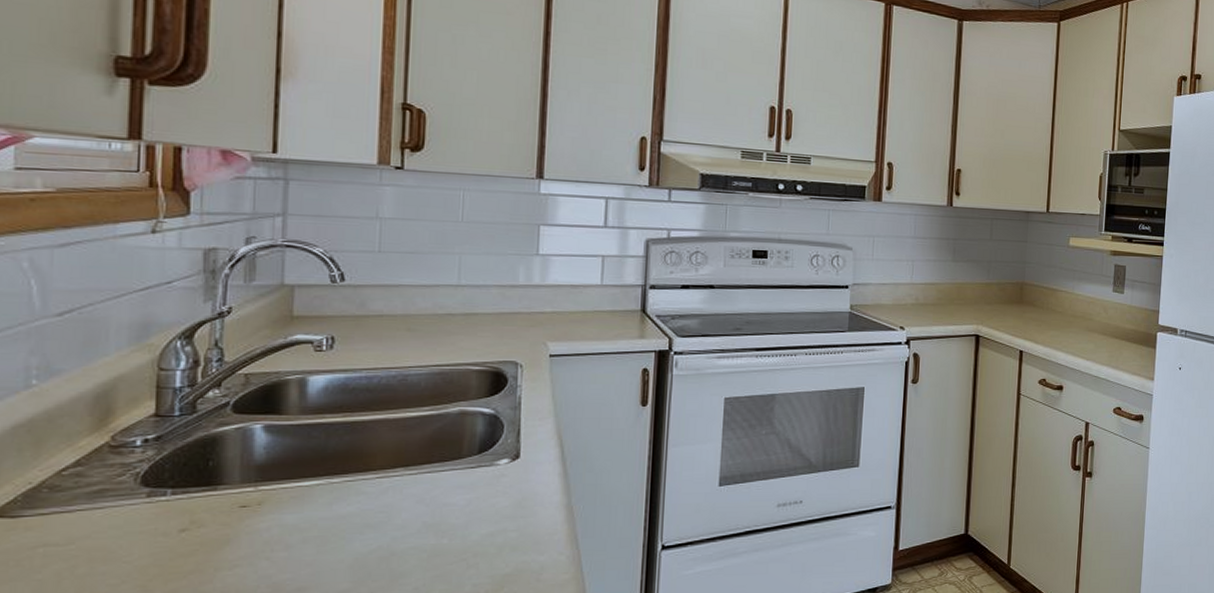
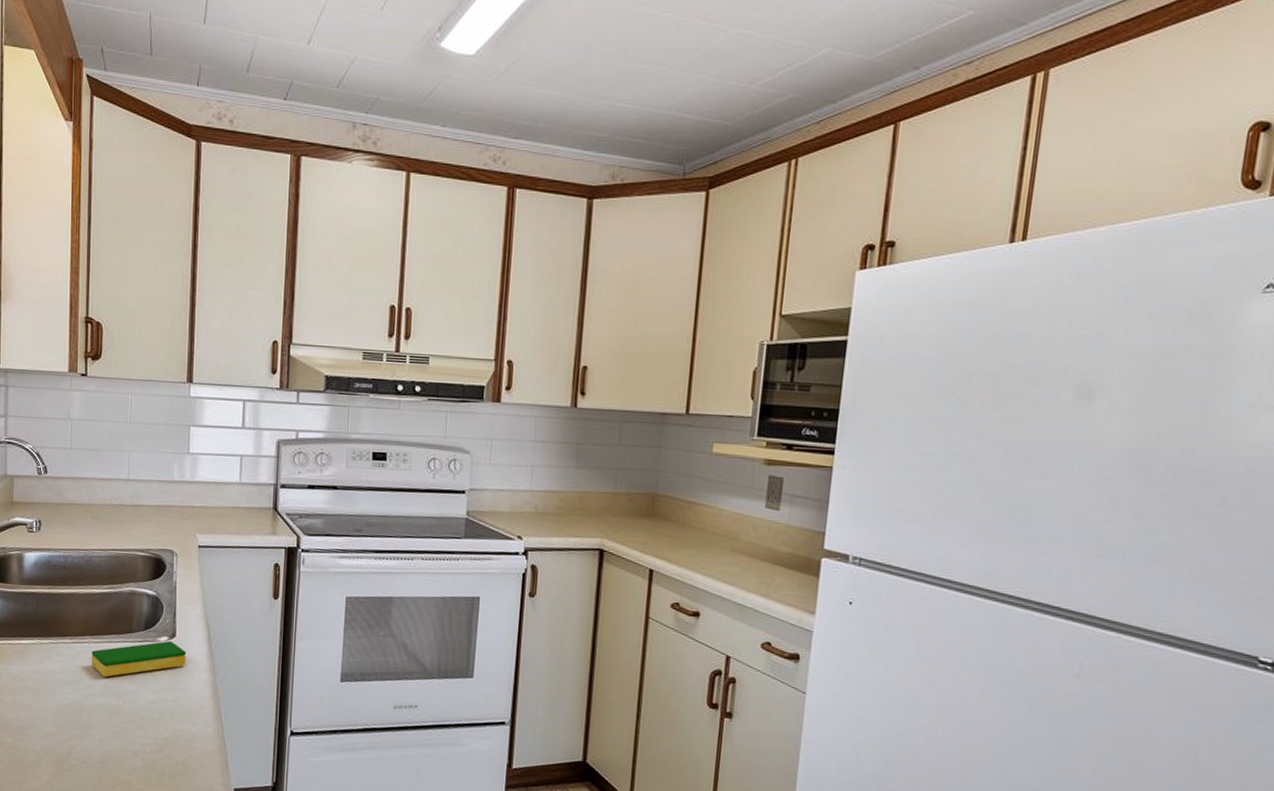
dish sponge: none [404,464,534,514] -> present [91,641,187,677]

